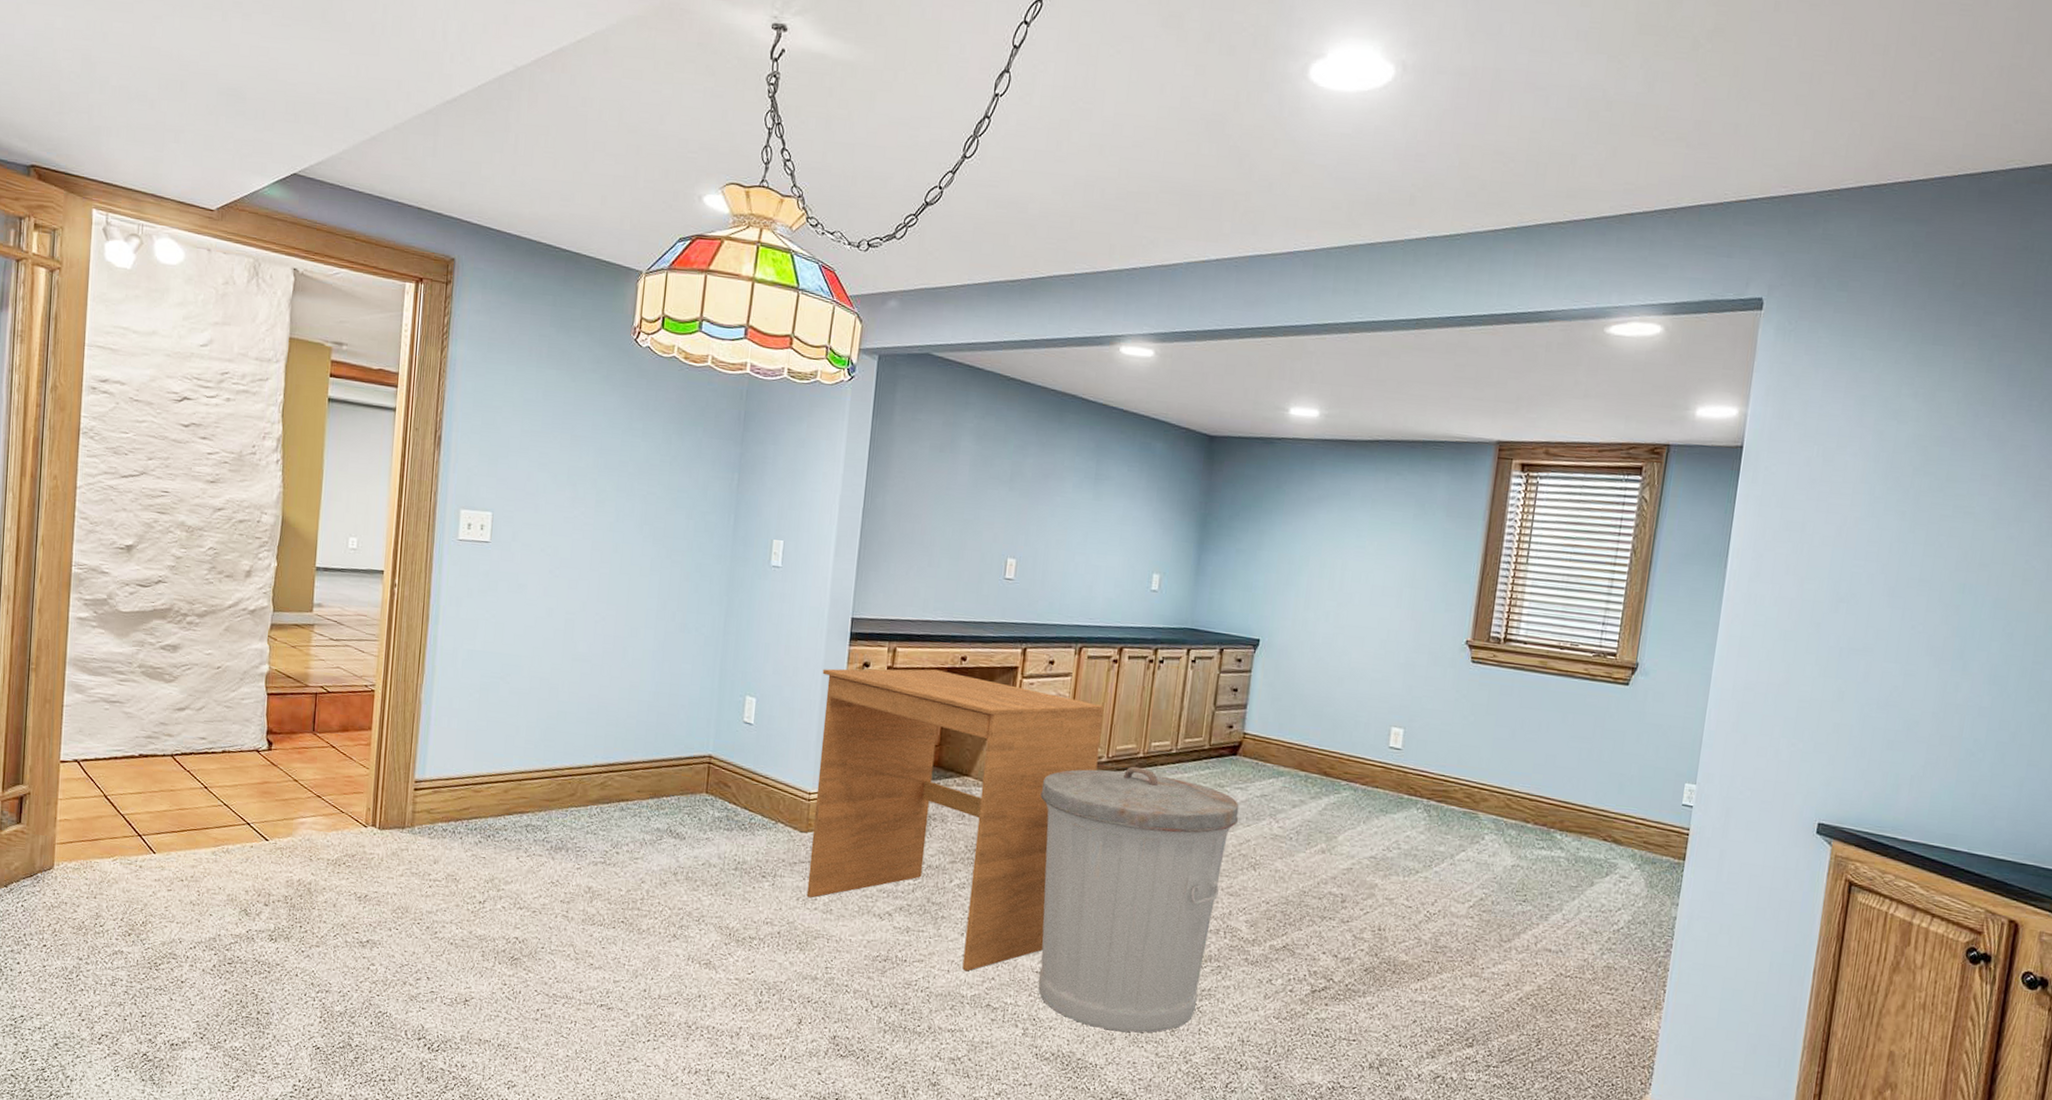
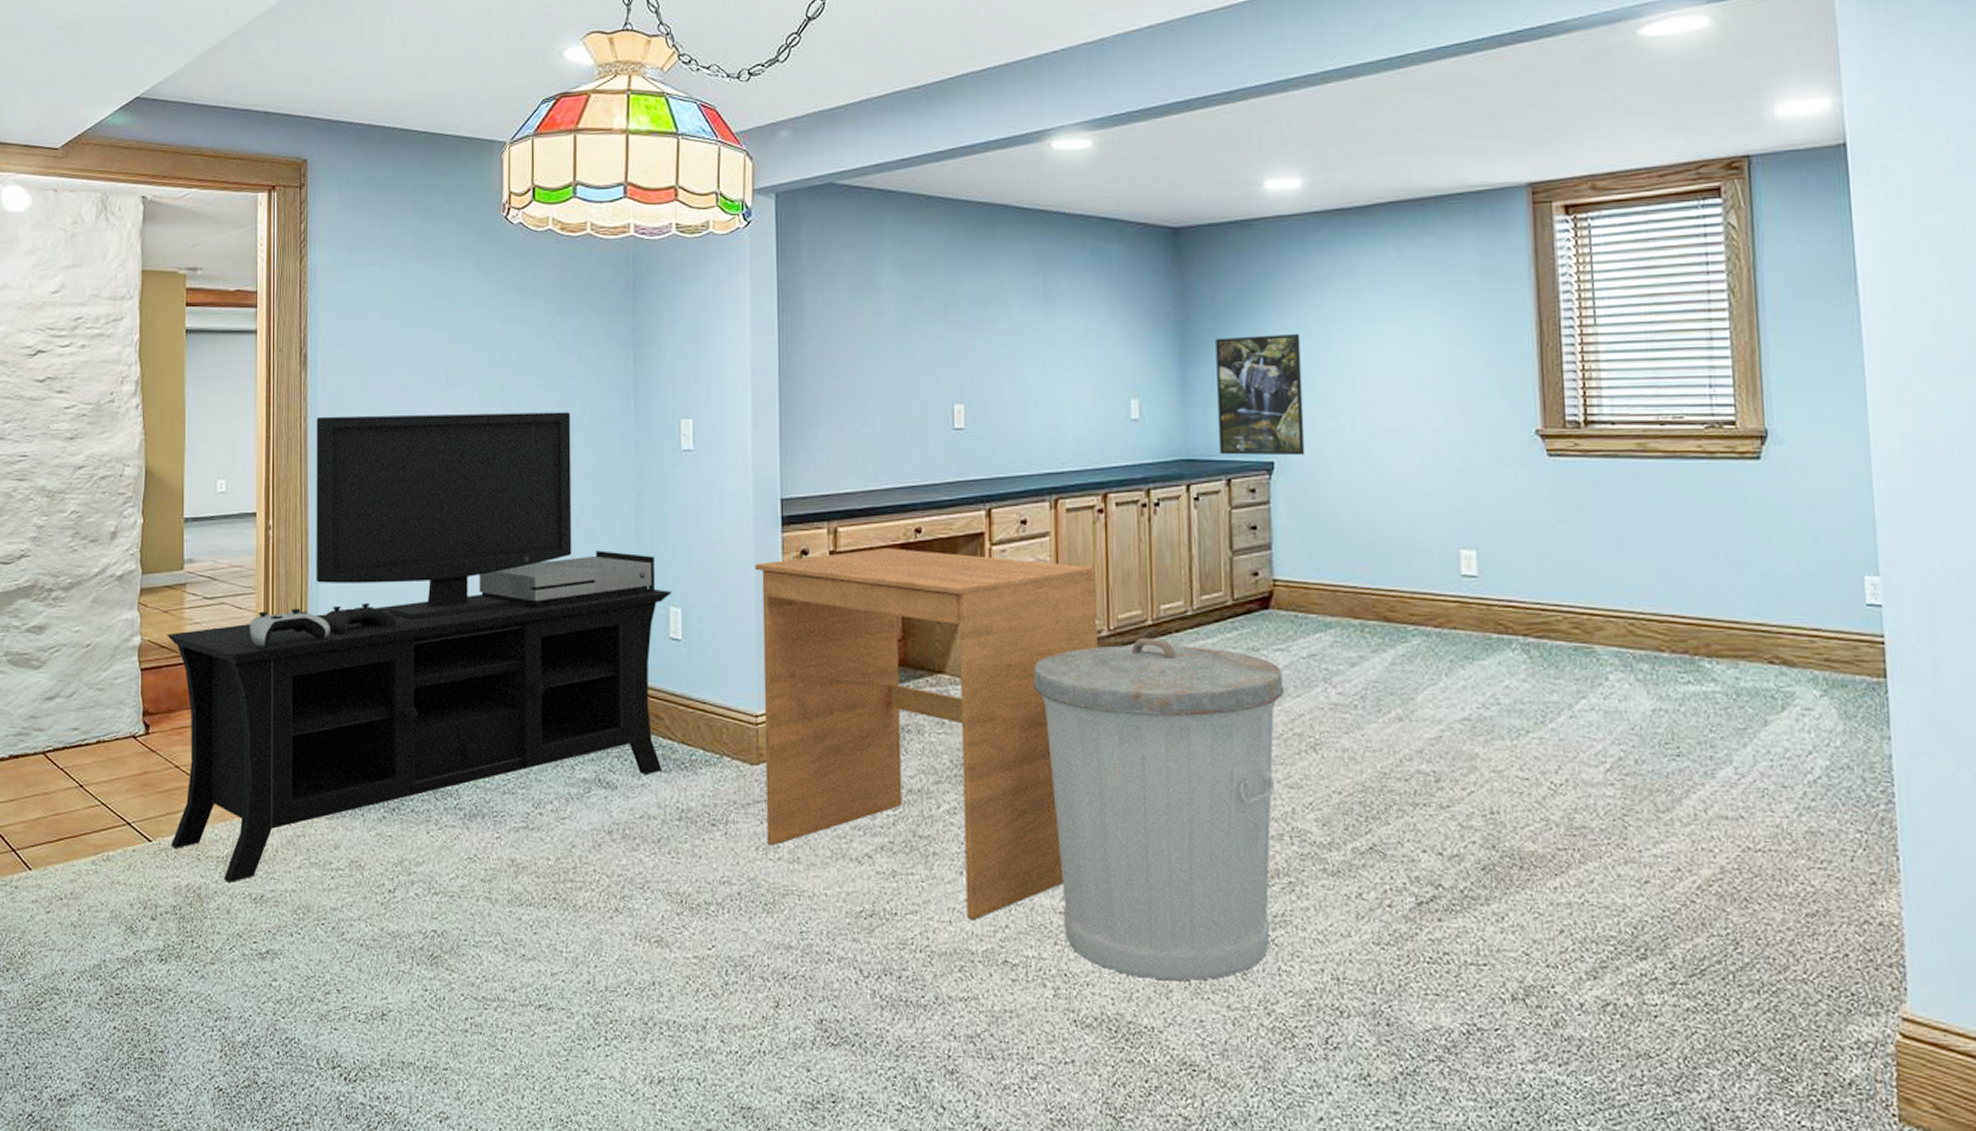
media console: none [287,493,750,882] -> present [166,412,672,883]
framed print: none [1218,533,1297,637] -> present [1216,334,1305,456]

